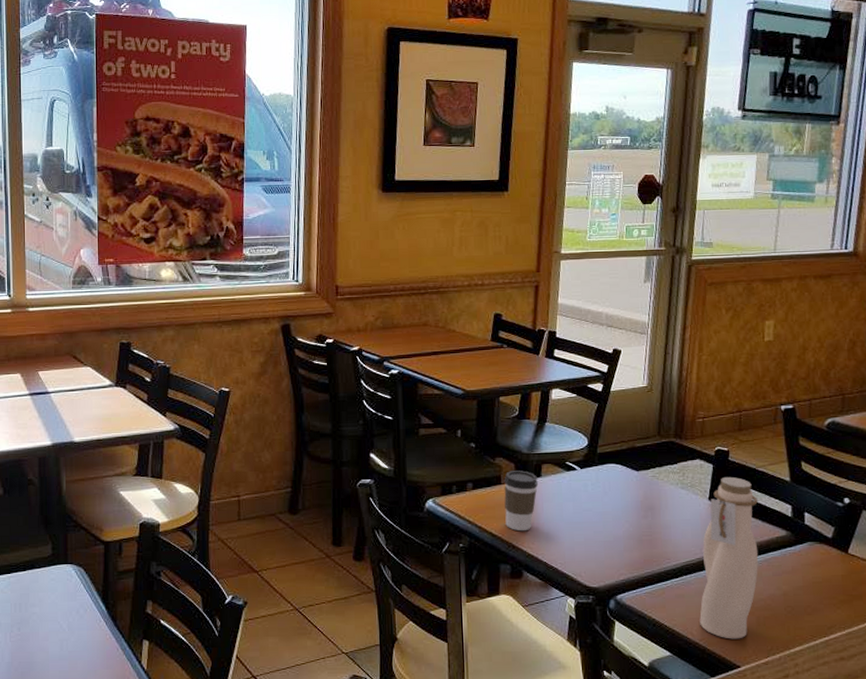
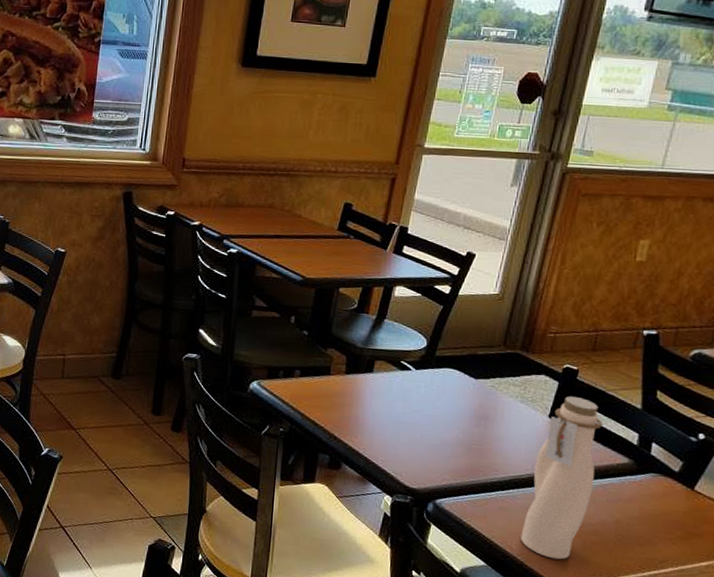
coffee cup: present [503,470,539,532] -> none [330,363,370,425]

